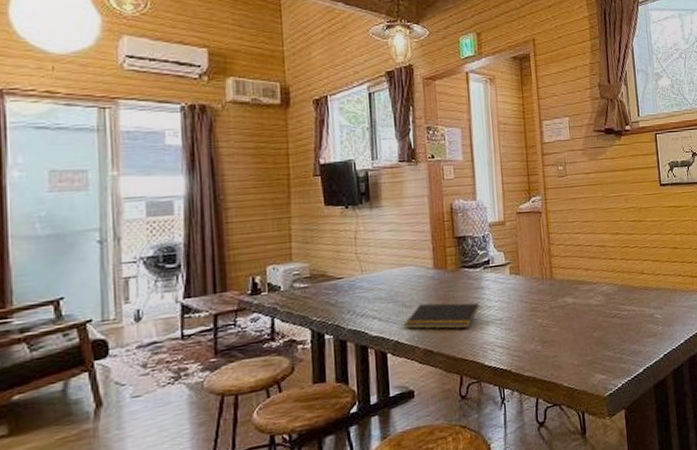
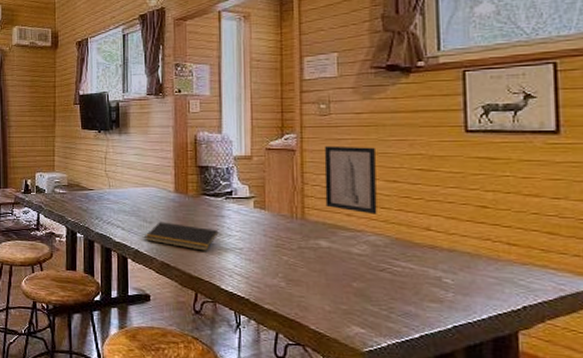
wall art: none [564,204,607,266] -> present [324,146,377,215]

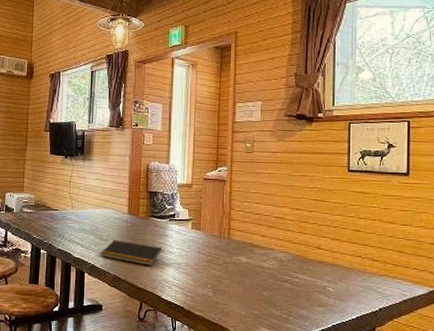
wall art: present [324,146,377,215] -> none [246,178,285,236]

